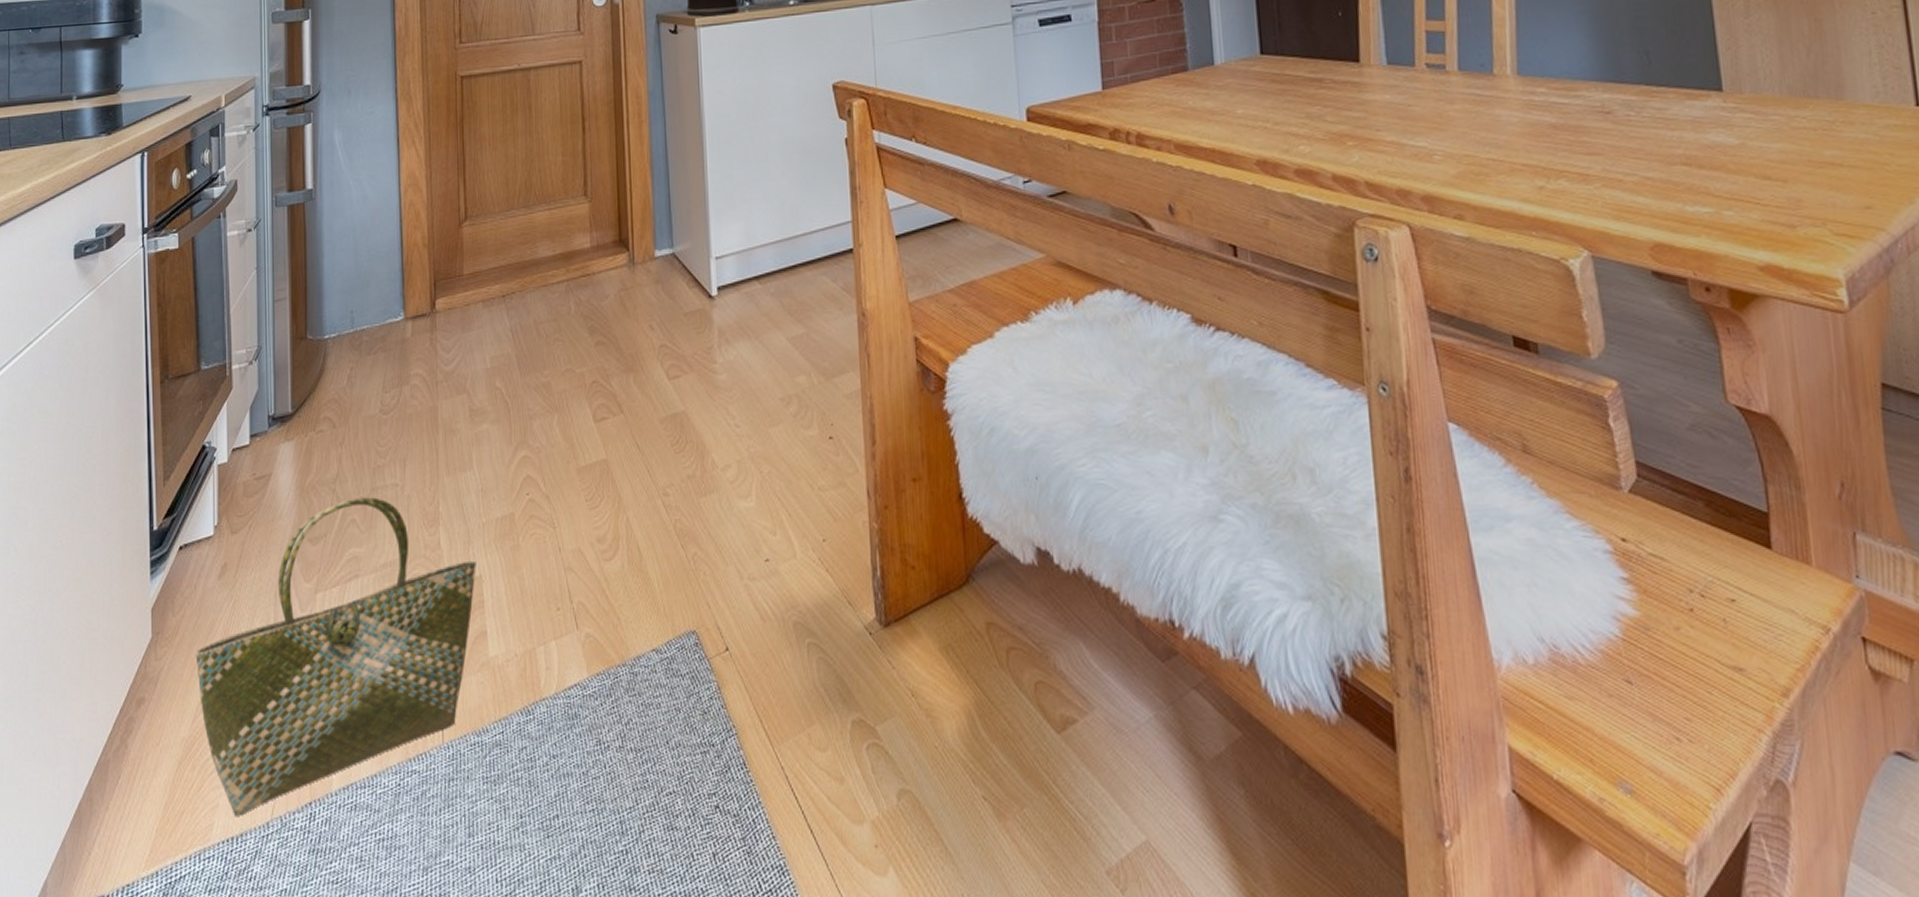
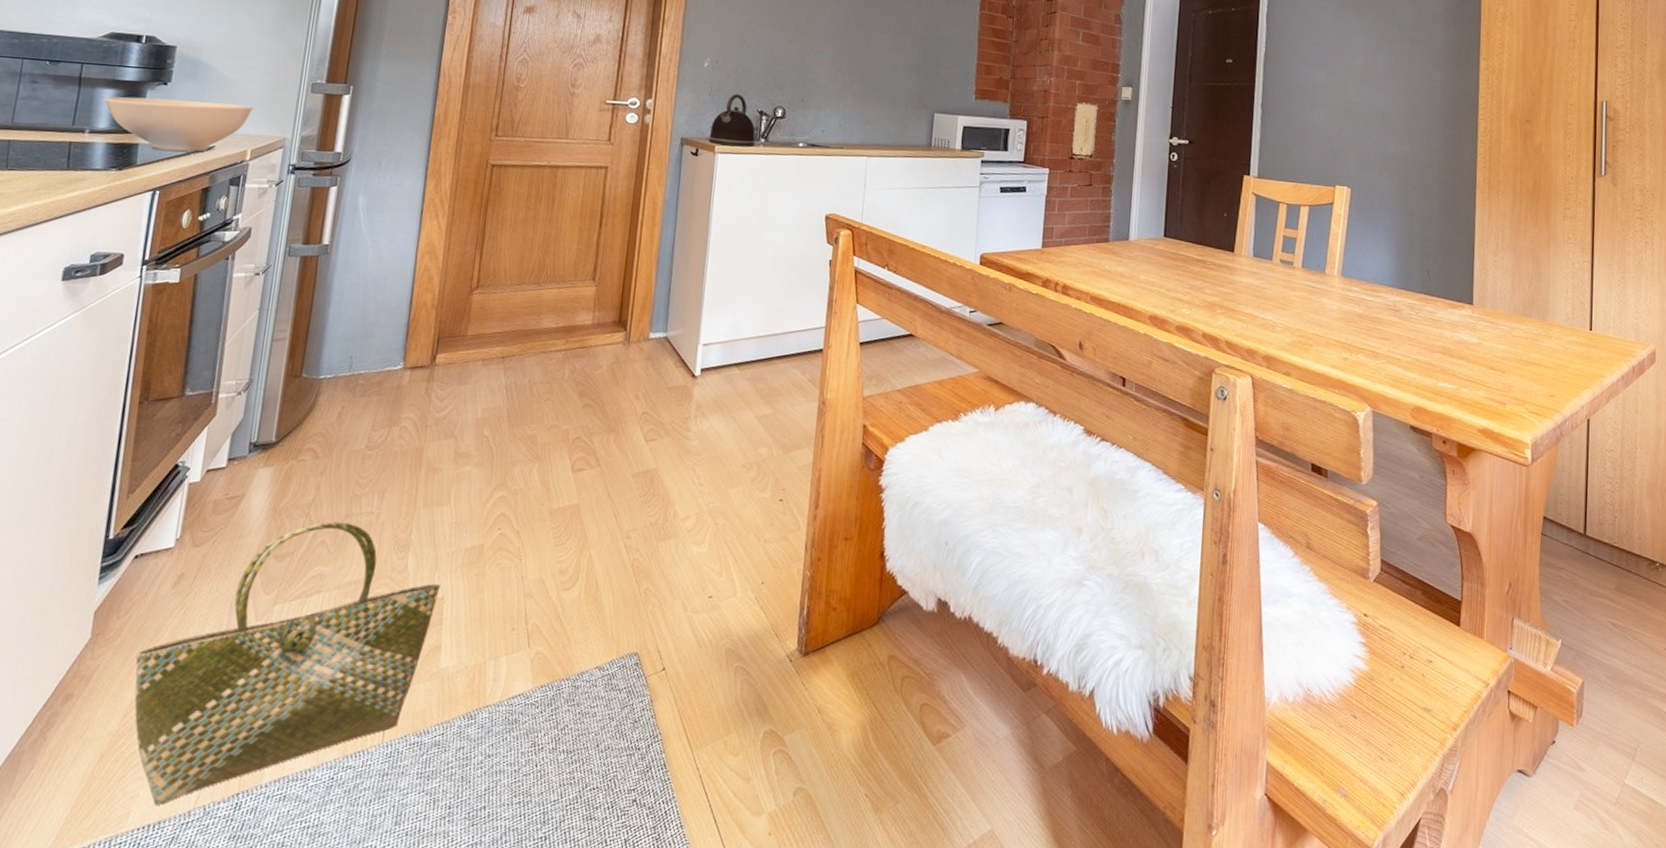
bowl: none [84,47,220,109] -> present [103,96,253,152]

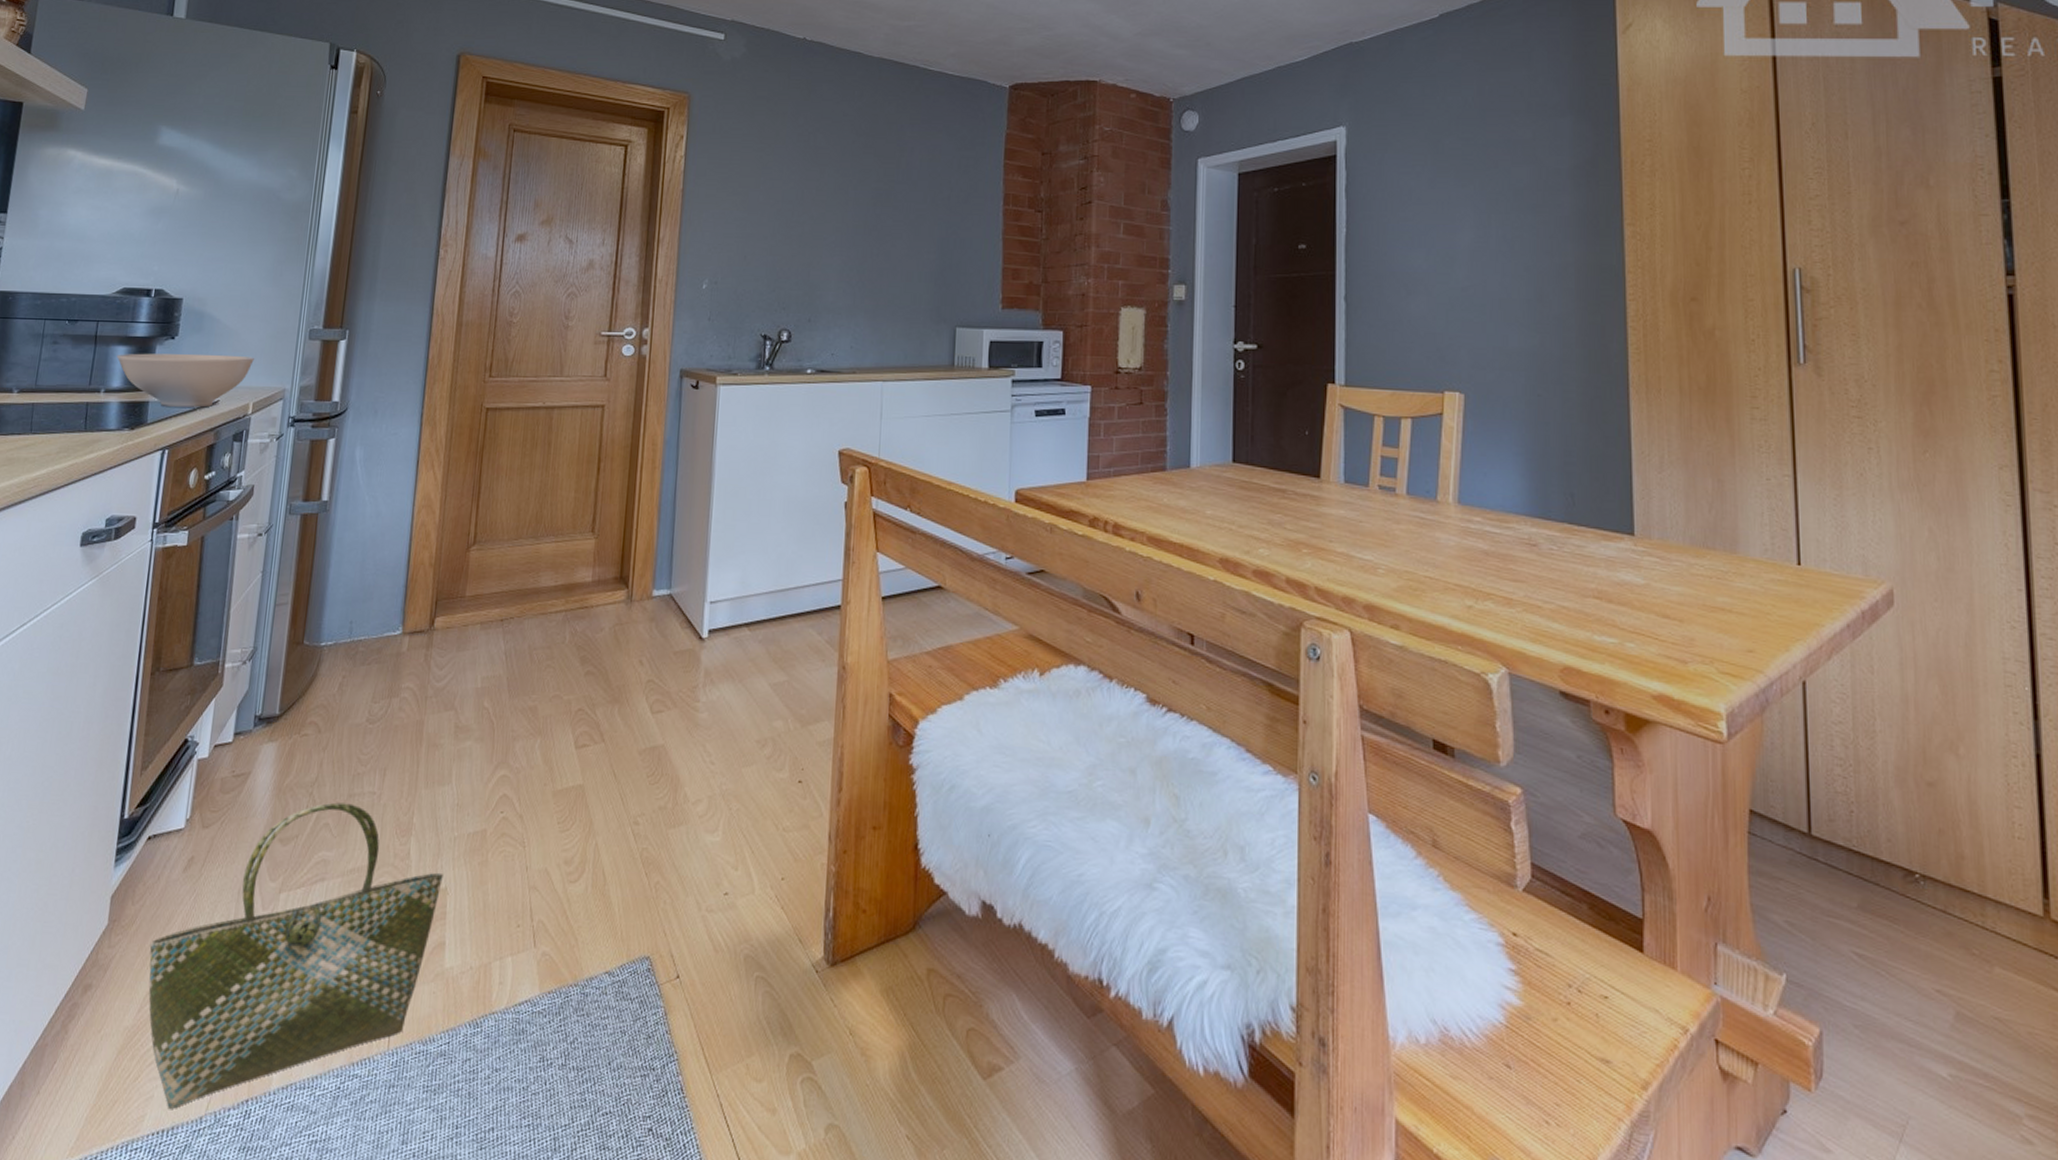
kettle: present [708,94,756,148] -> none [709,318,760,377]

